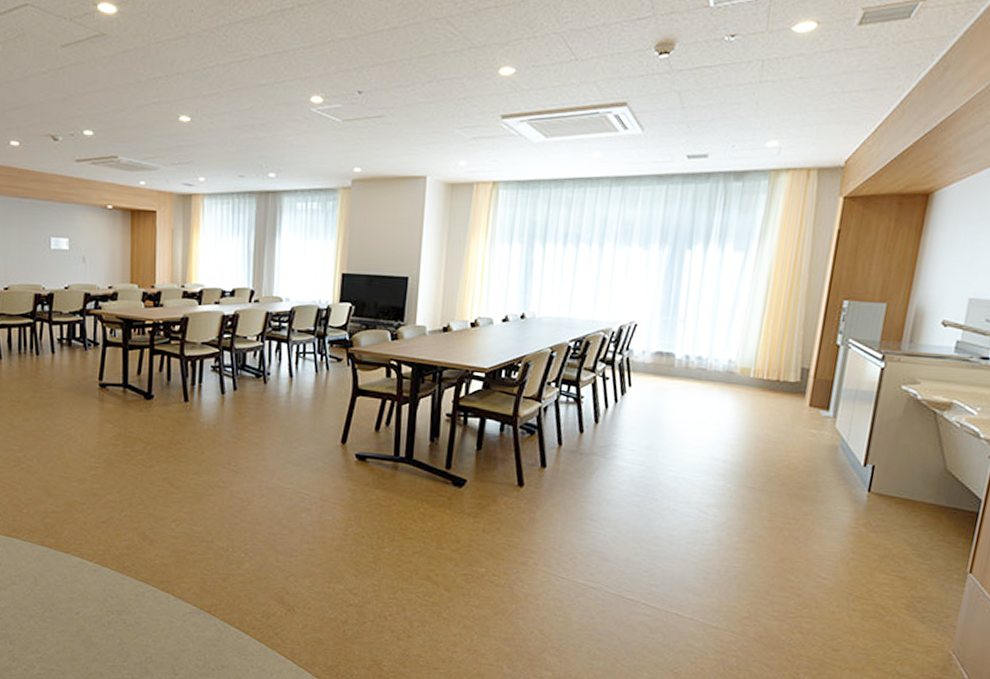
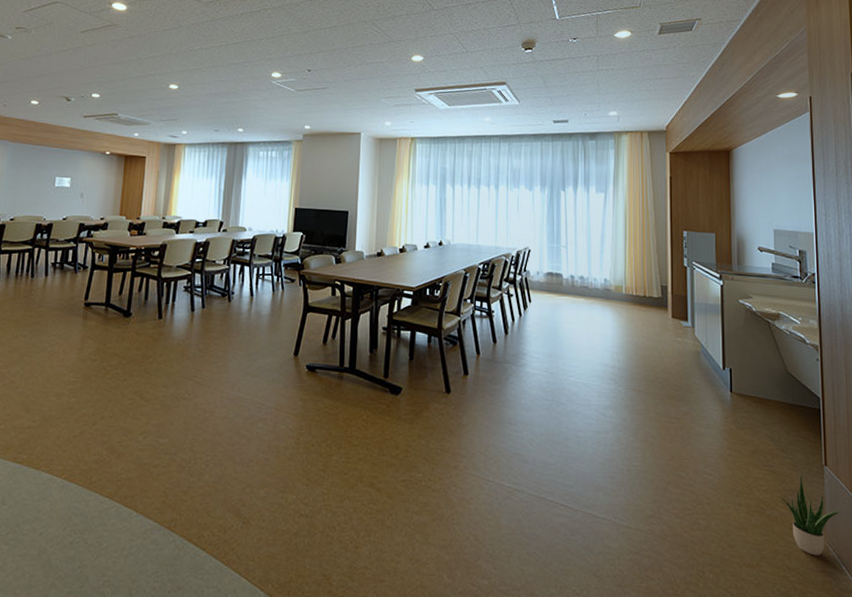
potted plant: none [905,583,977,664] -> present [780,476,841,556]

